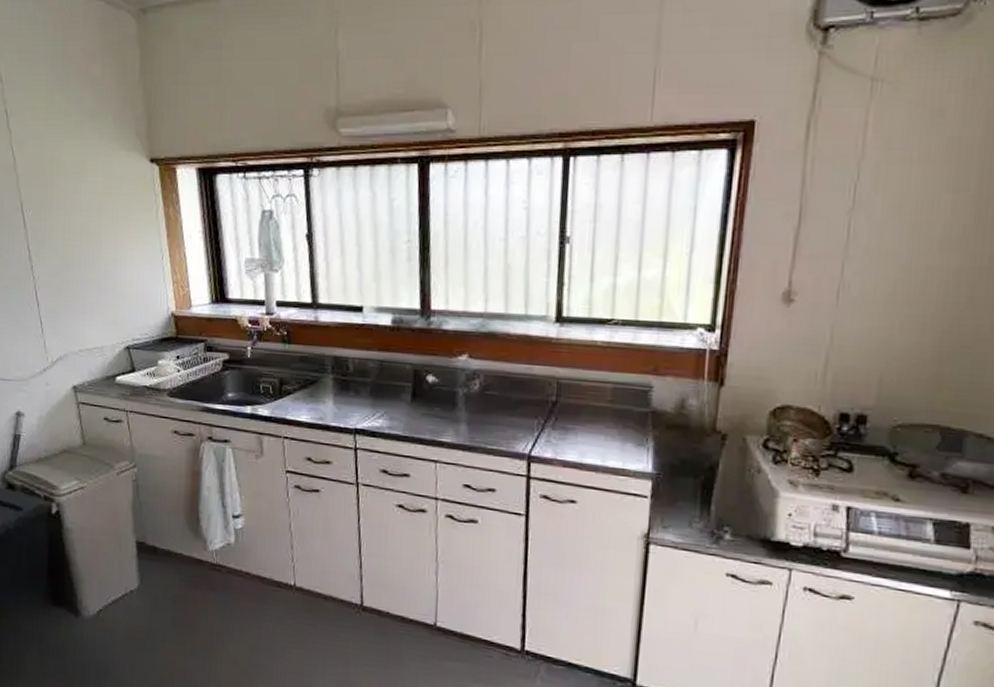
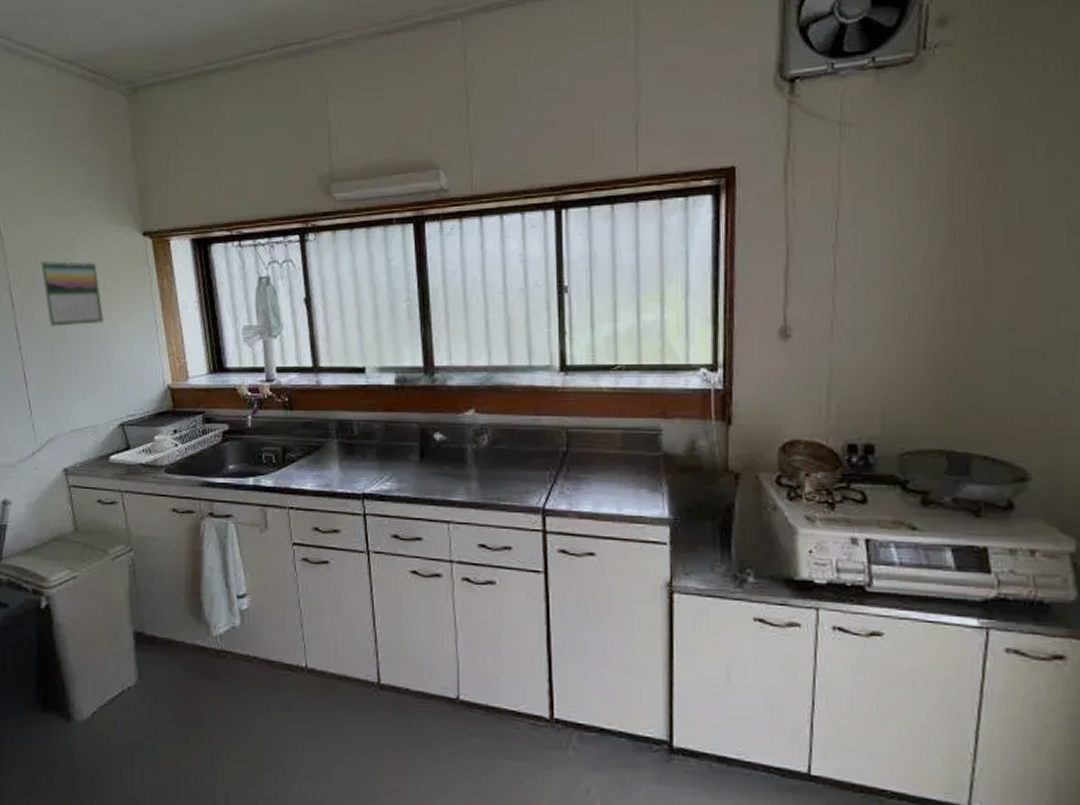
calendar: none [51,181,111,249] -> present [40,259,104,327]

